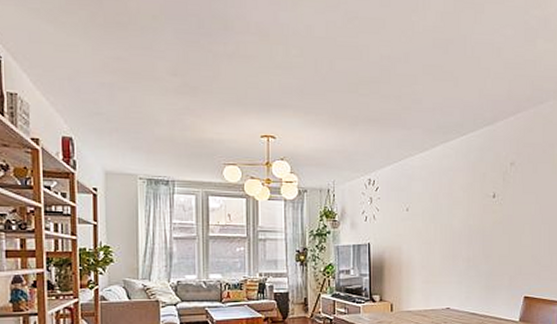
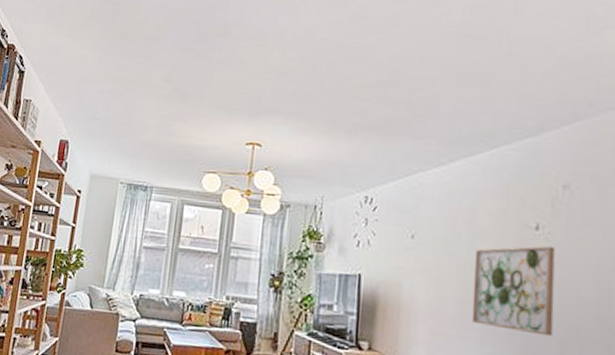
wall art: none [452,209,506,274] -> present [471,245,556,337]

